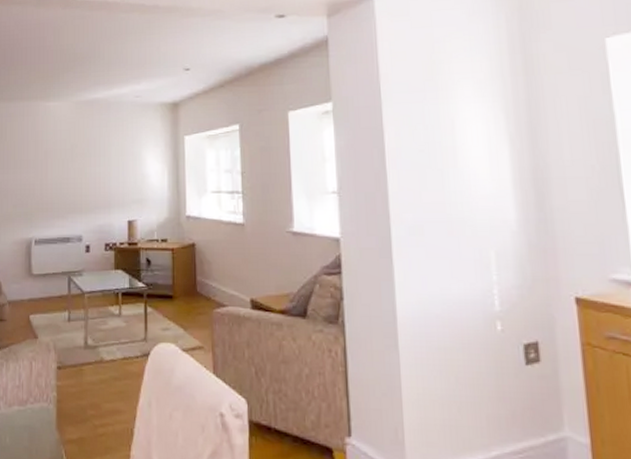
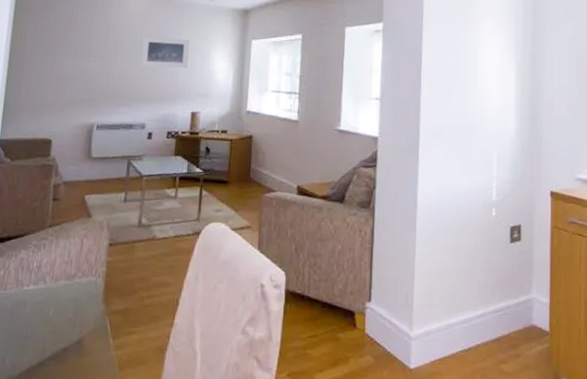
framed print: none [72,141,120,174] -> present [141,36,190,68]

